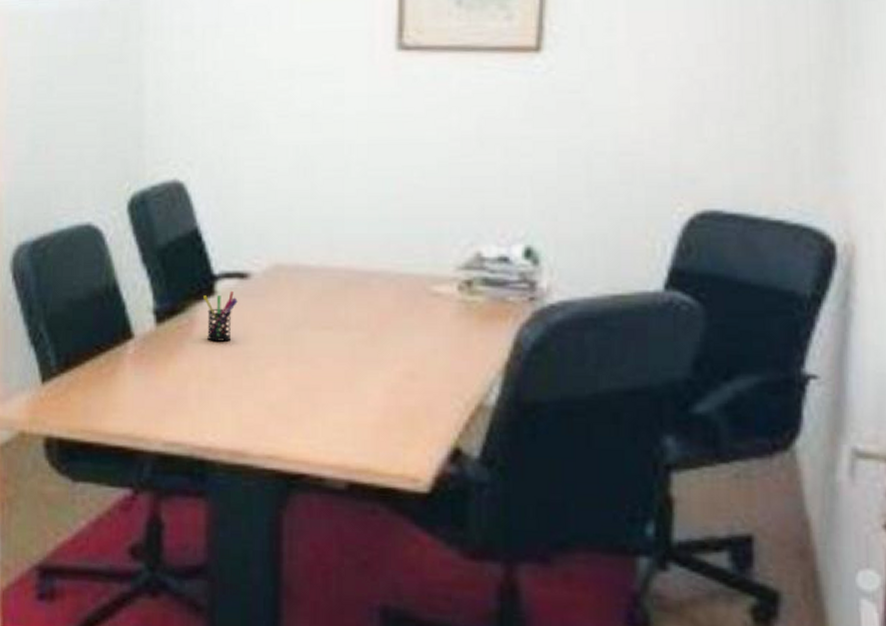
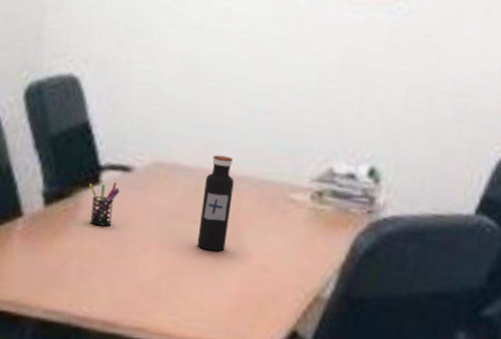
water bottle: none [330,250,366,360] -> present [197,155,234,252]

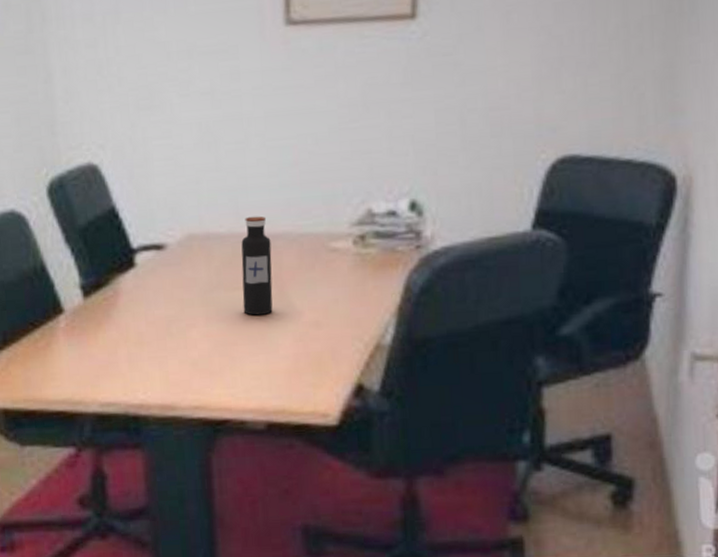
pen holder: present [89,181,120,227] -> none [125,261,157,309]

